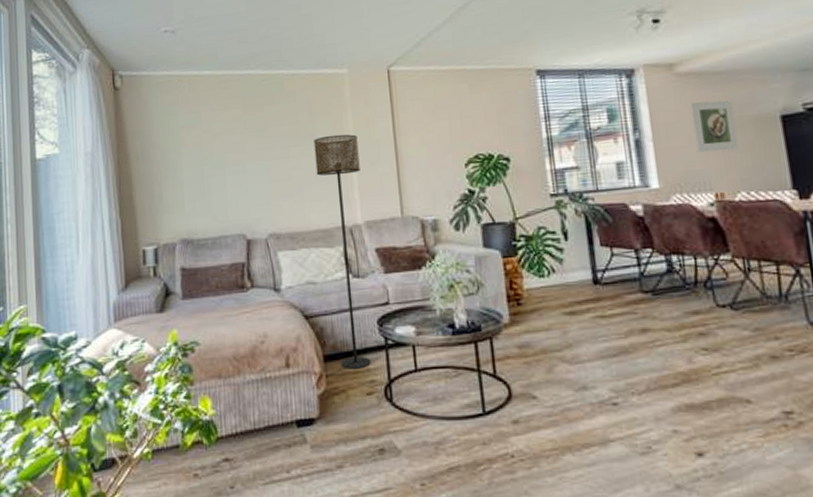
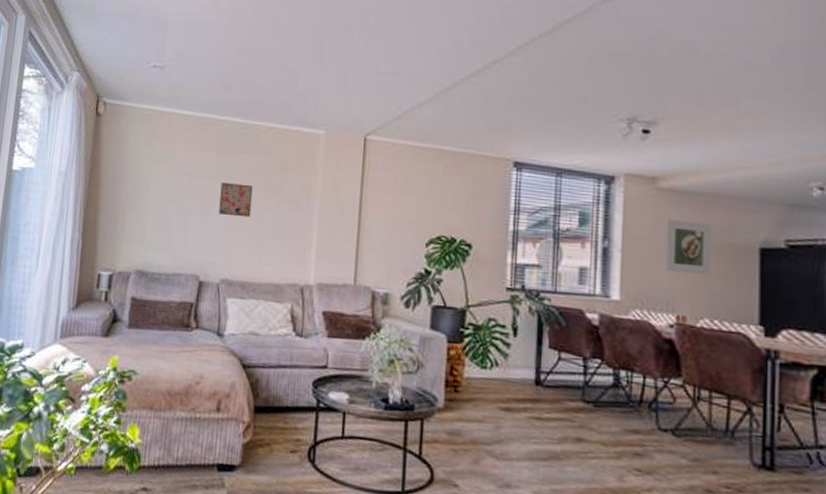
wall art: none [253,134,288,170] -> present [218,182,253,218]
floor lamp: present [314,134,371,369] -> none [270,193,324,426]

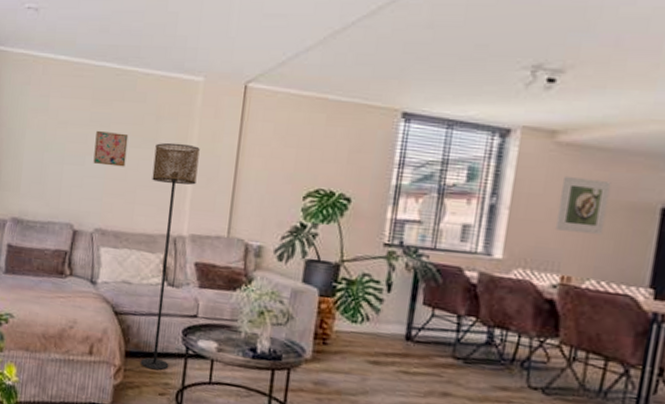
floor lamp: none [270,193,324,426] -> present [140,142,200,371]

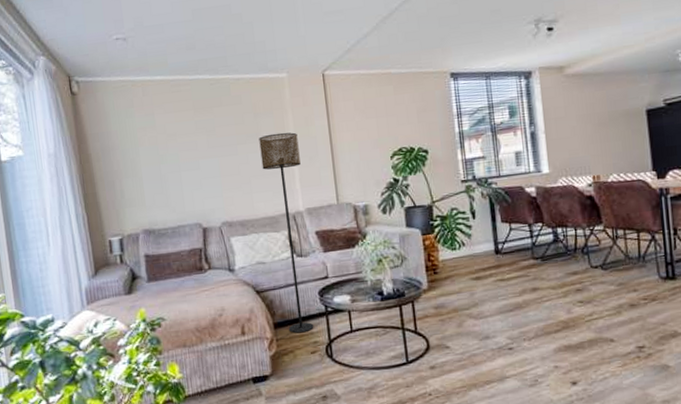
wall art: present [93,130,129,167] -> none [204,134,237,166]
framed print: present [554,175,612,236] -> none [576,97,613,142]

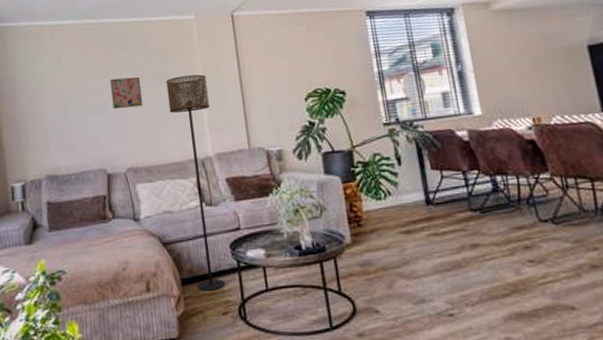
wall art: none [204,134,237,166] -> present [110,76,143,109]

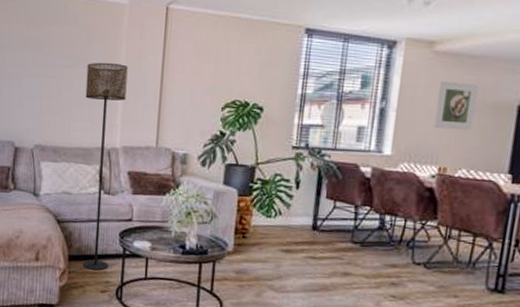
wall art: present [110,76,143,109] -> none [30,52,62,87]
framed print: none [506,33,552,81] -> present [433,80,479,131]

